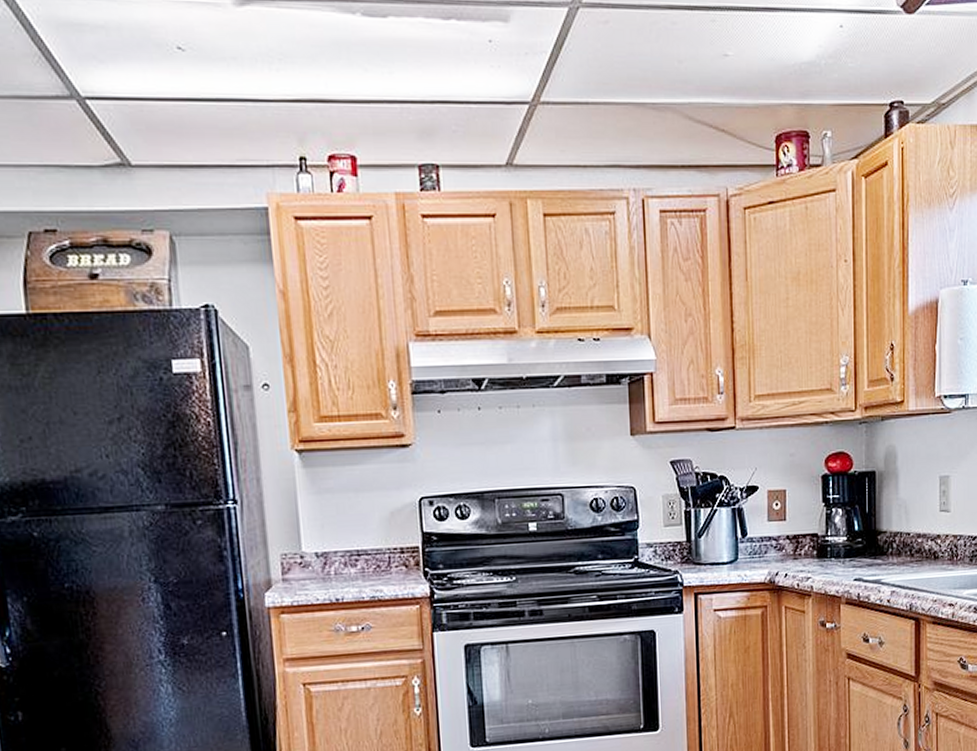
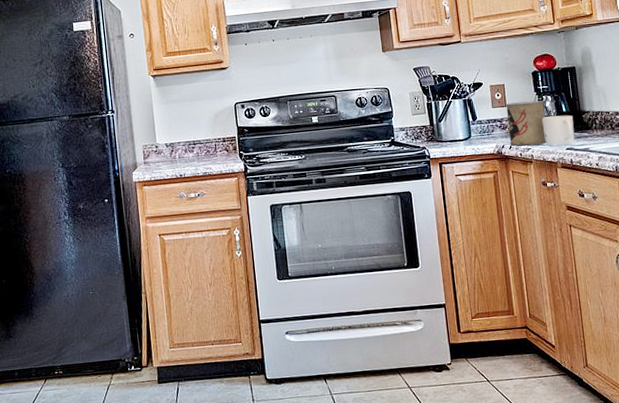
tin can: none [785,514,833,574] -> present [506,100,546,146]
mug: none [827,535,867,575] -> present [541,115,575,146]

